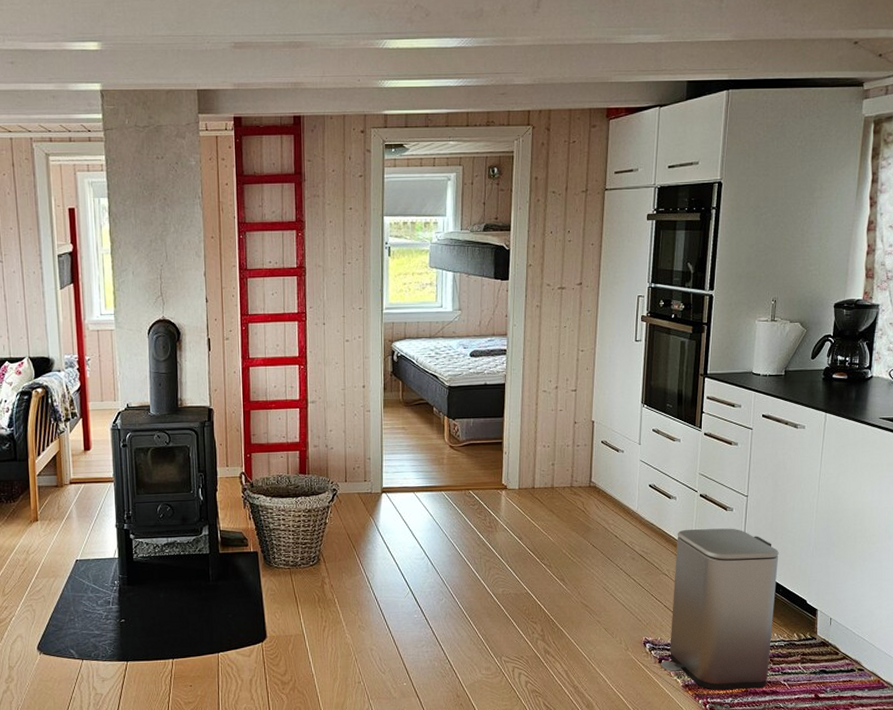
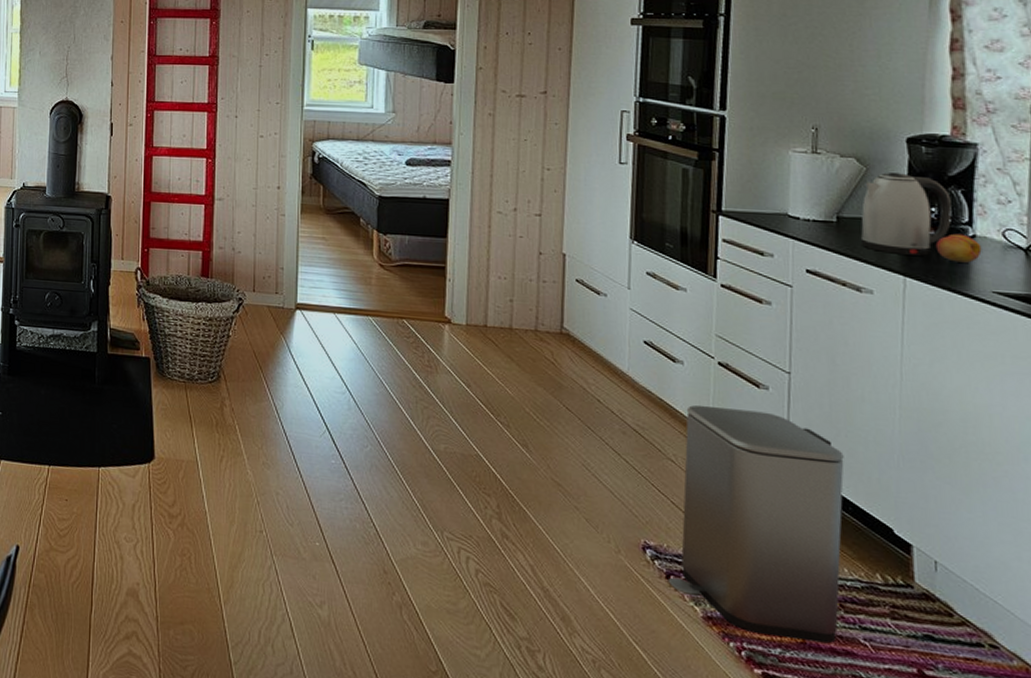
kettle: none [799,332,859,396] -> present [860,172,952,256]
fruit: none [847,376,875,398] -> present [935,233,982,263]

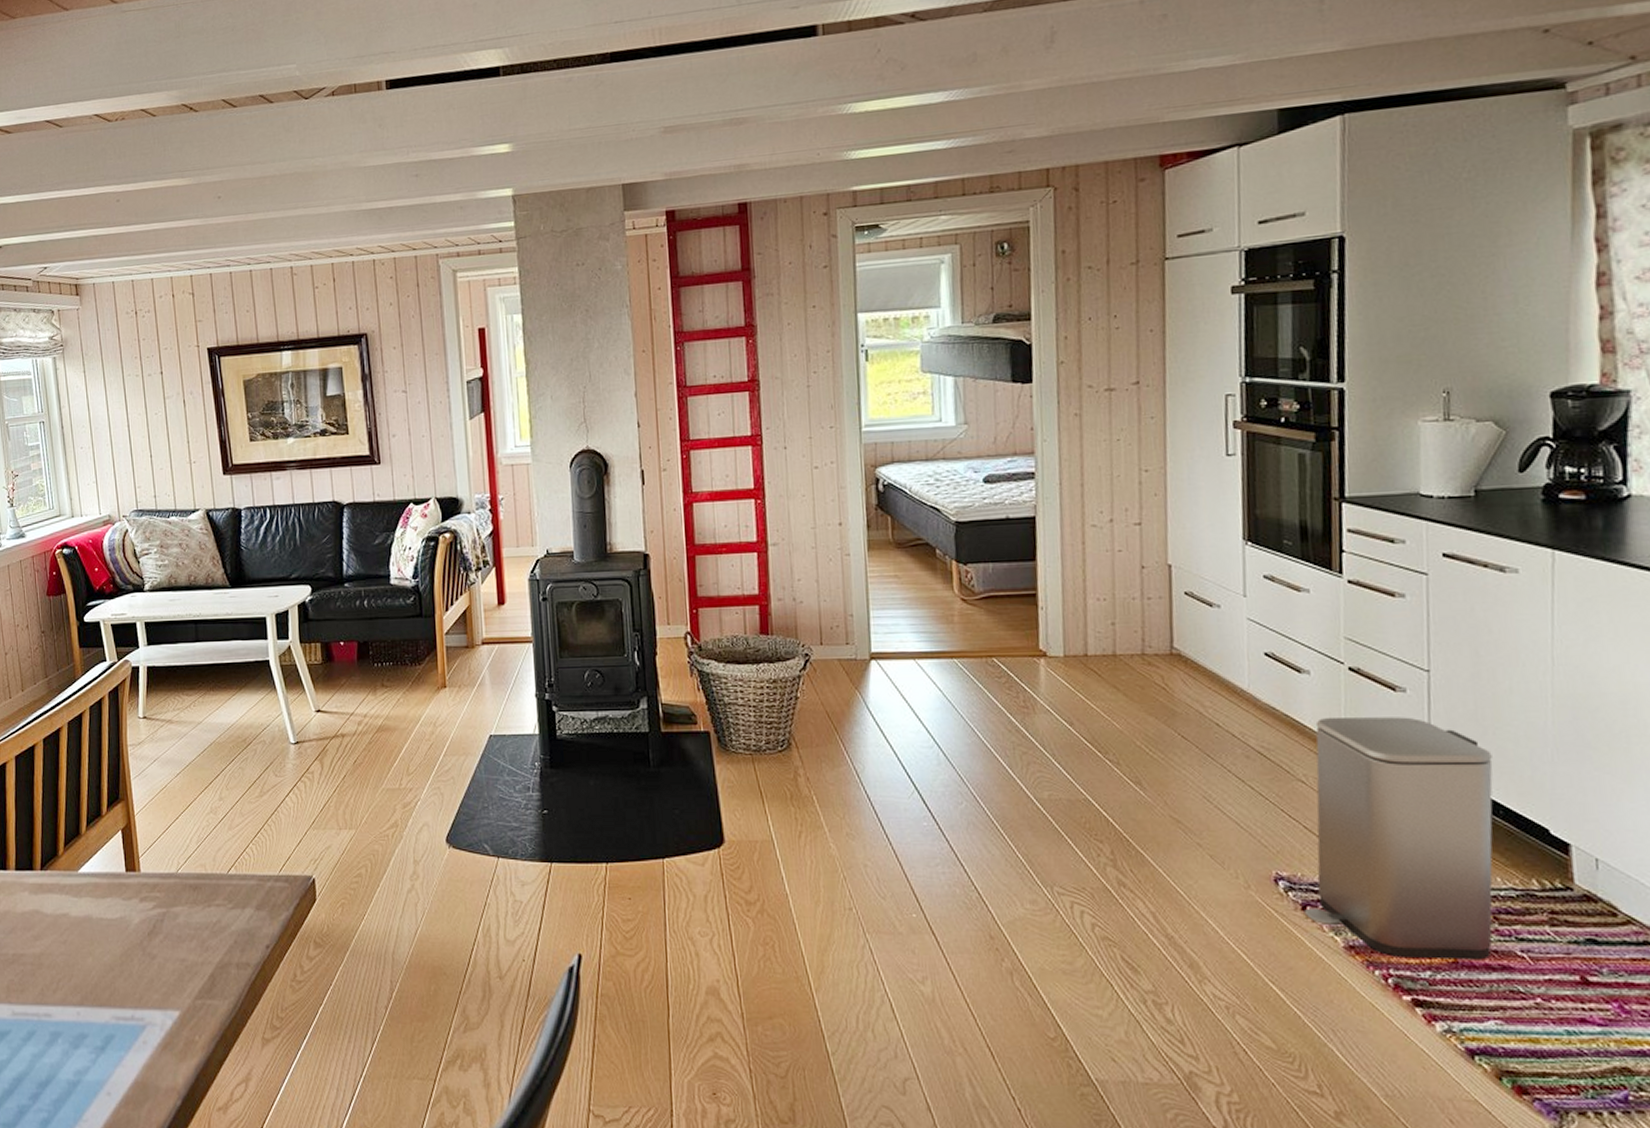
kettle: present [860,172,952,256] -> none [1502,433,1604,526]
fruit: present [935,233,982,263] -> none [1586,495,1639,527]

